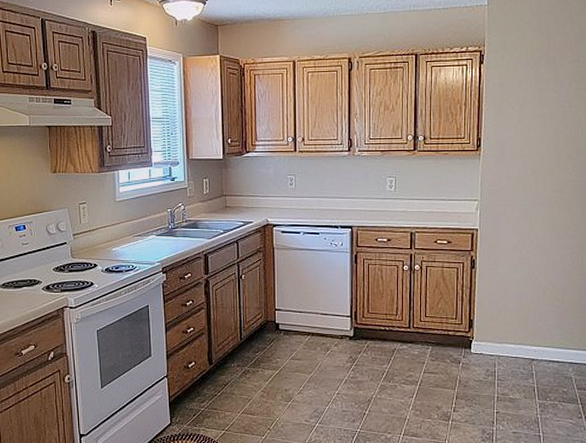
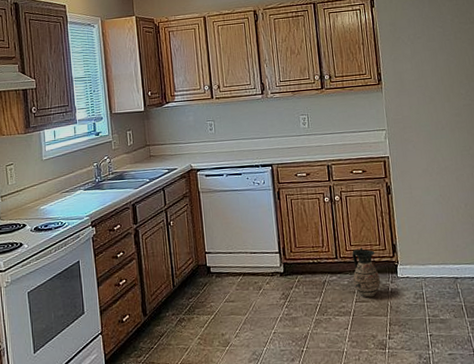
ceramic jug: none [424,320,452,370] -> present [352,247,381,298]

